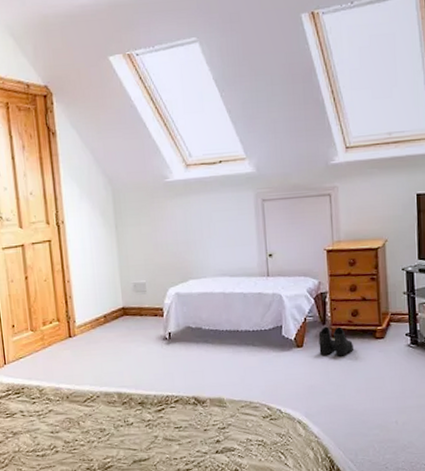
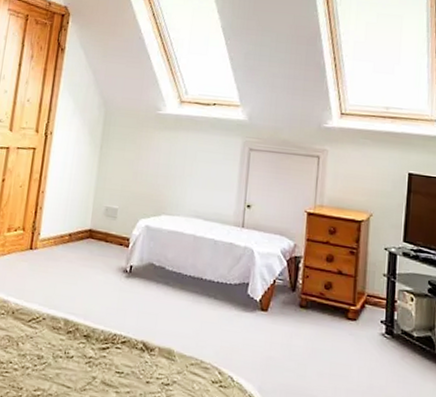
boots: present [318,326,354,356] -> none [284,294,323,331]

